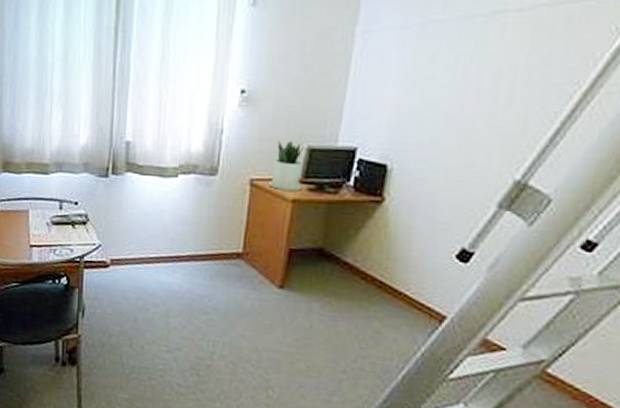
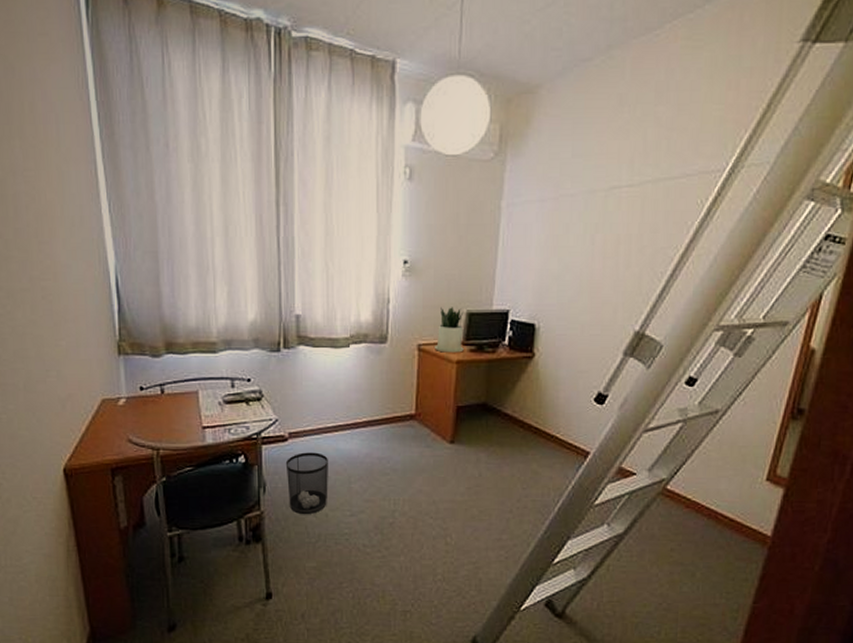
waste bin: none [105,280,148,345] -> present [285,452,328,515]

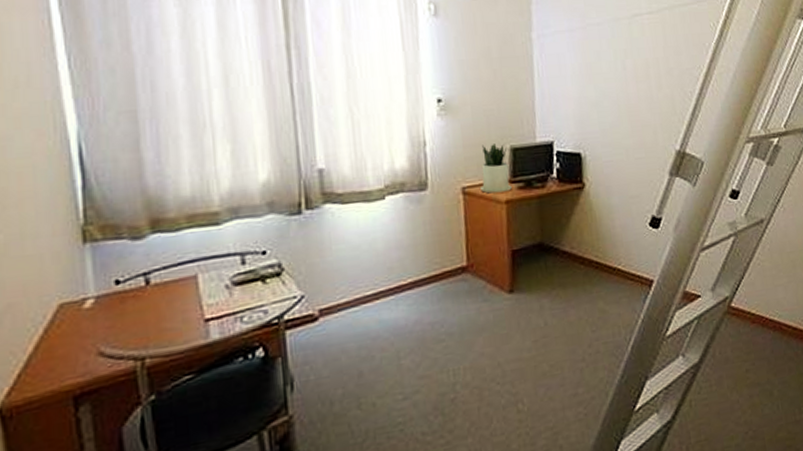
waste bin: present [285,452,328,515] -> none [317,328,374,410]

